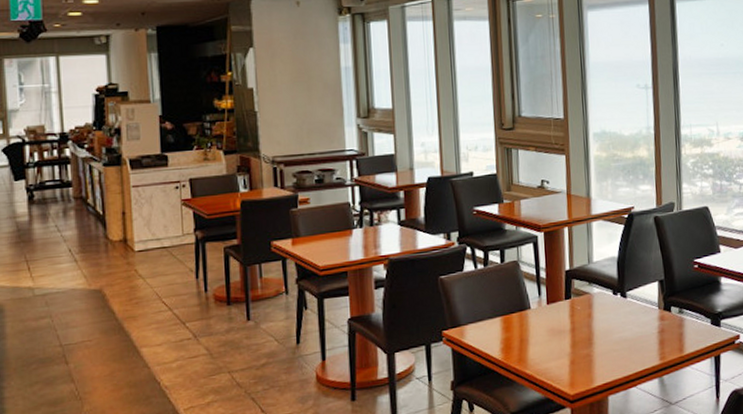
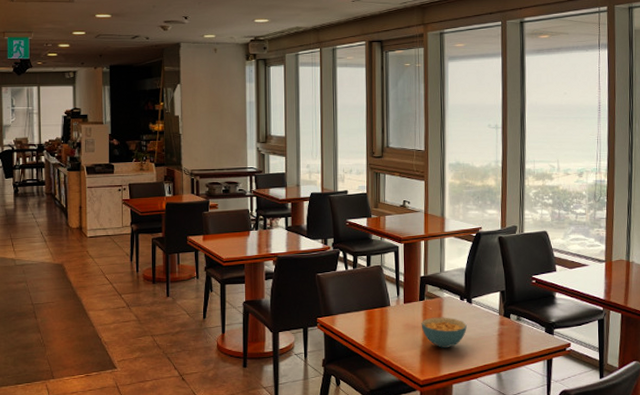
cereal bowl: none [568,316,622,354] -> present [421,317,467,348]

